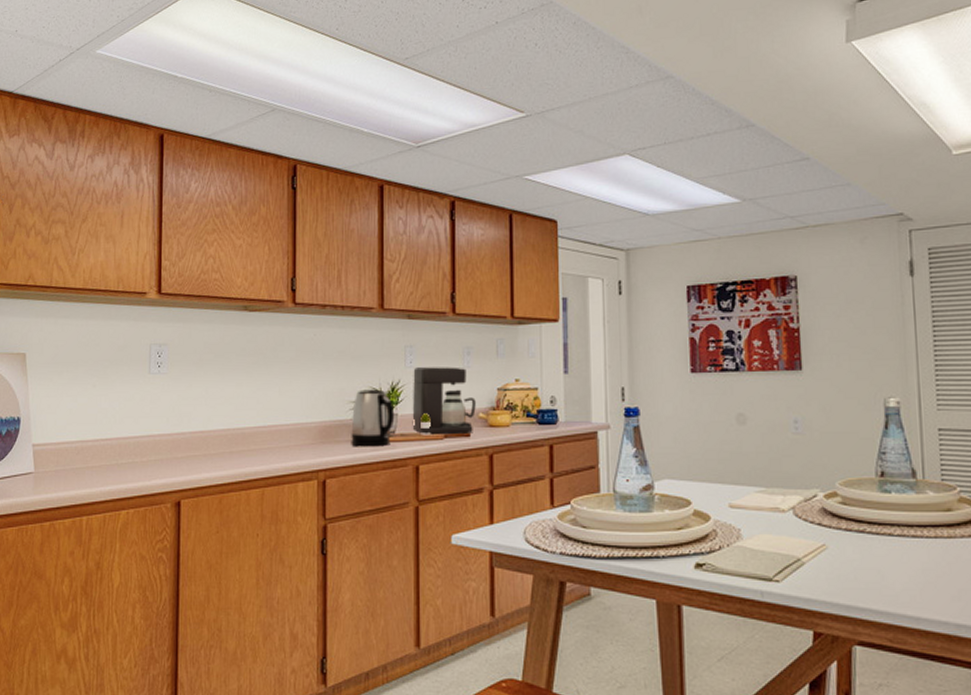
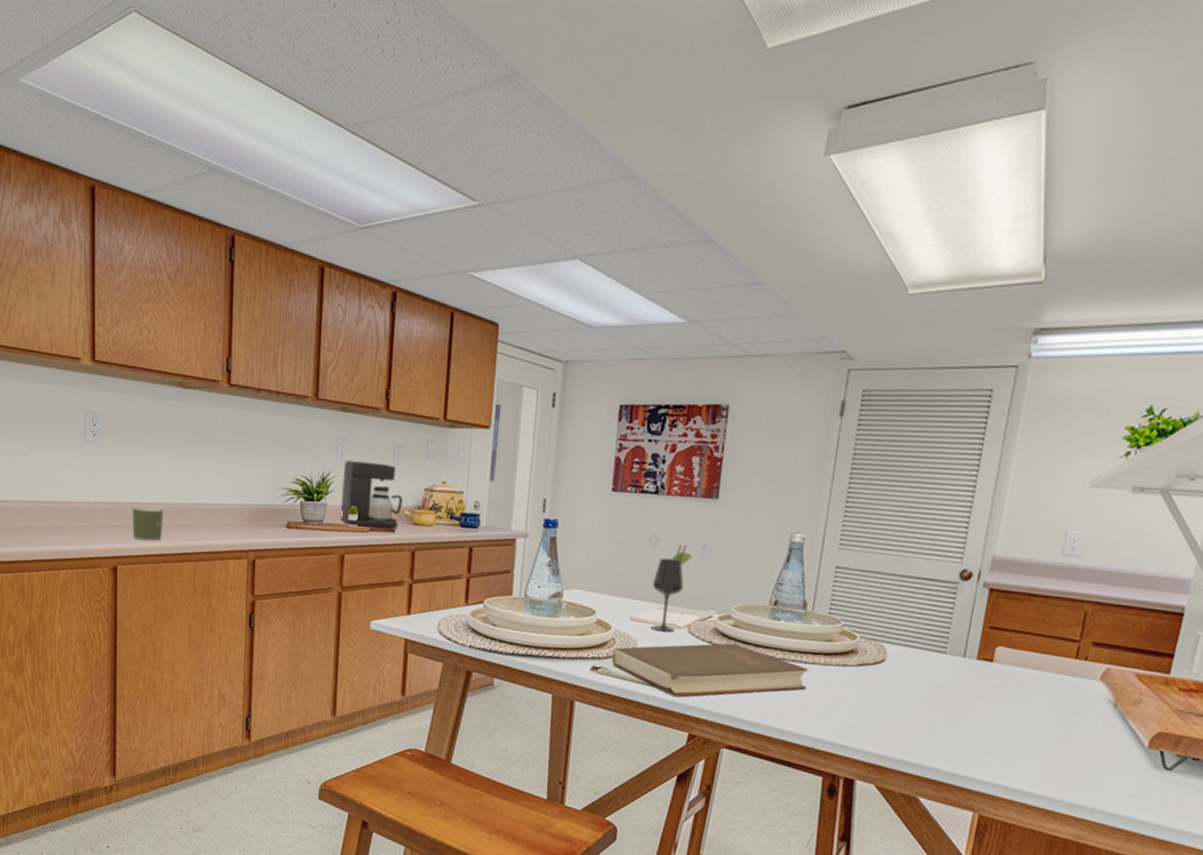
mug: none [197,434,229,471] -> present [132,507,164,542]
kettle: present [351,389,395,447] -> none [280,477,324,534]
book: none [716,523,935,590] -> present [612,643,808,698]
wine glass: none [748,420,785,517] -> present [651,544,693,633]

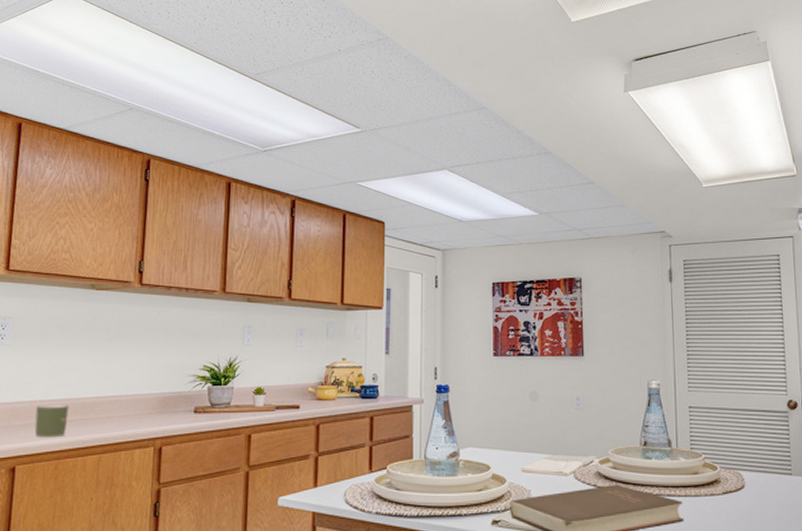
coffee maker: present [340,461,403,529] -> none [246,346,306,406]
wine glass: present [651,544,693,633] -> none [538,397,569,480]

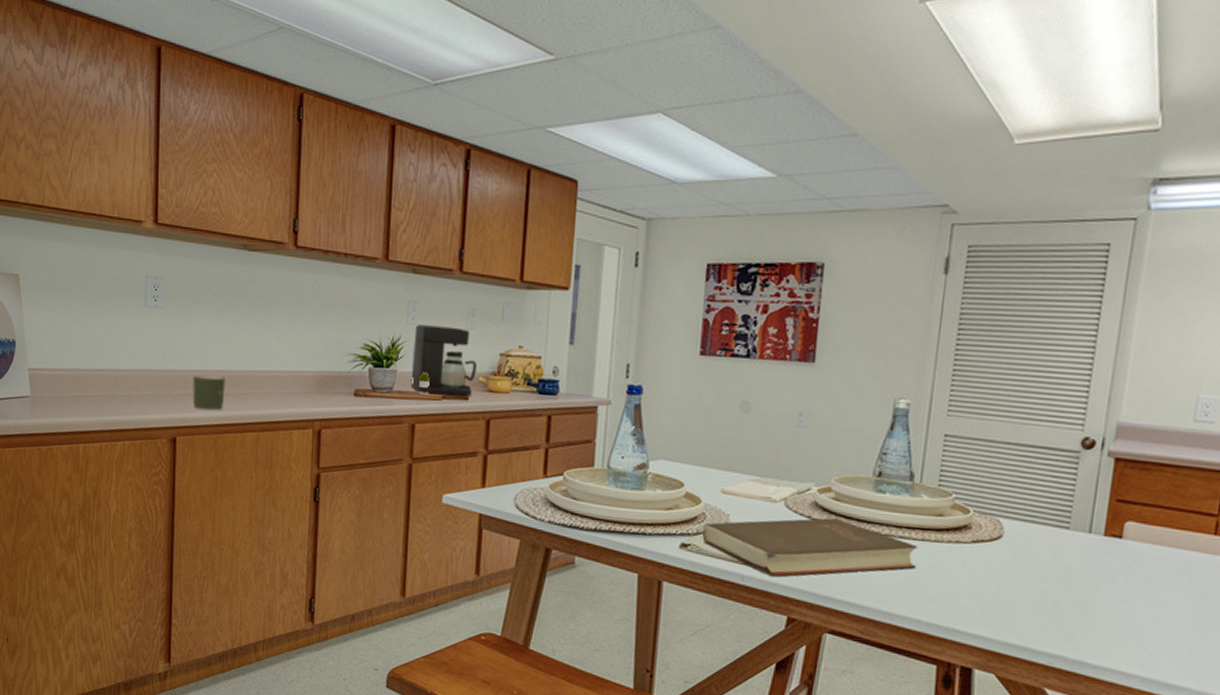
coffee maker: none [246,346,306,406] -> present [410,325,477,397]

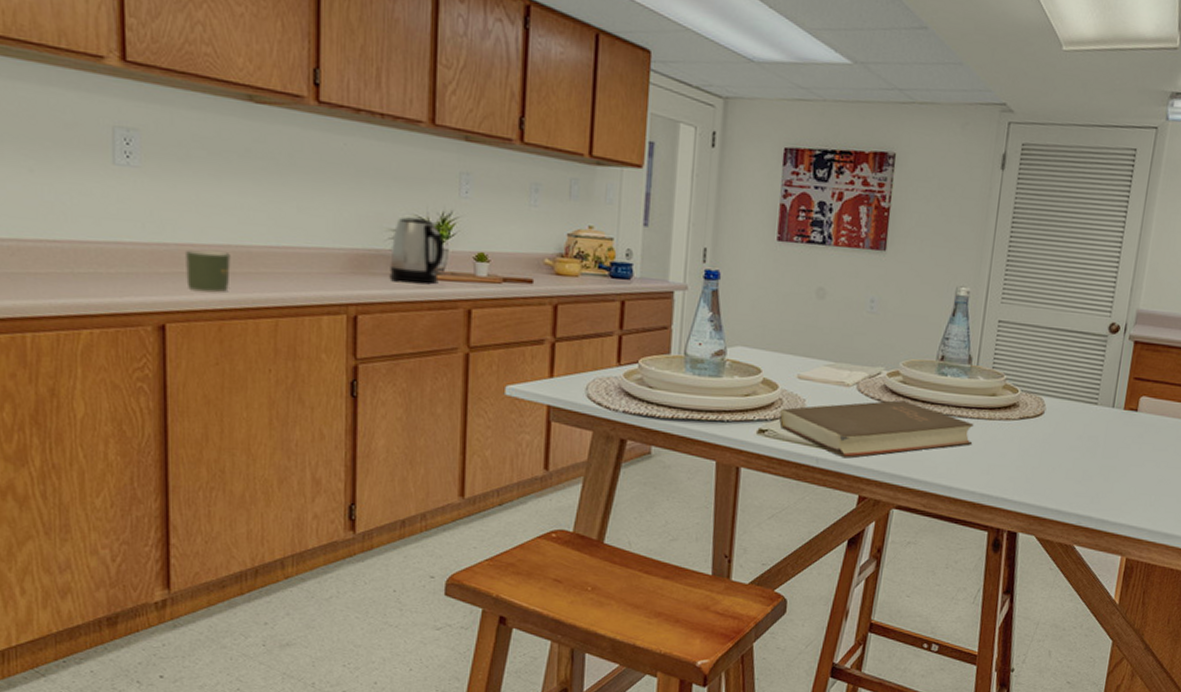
kettle: none [348,342,394,402] -> present [389,217,445,285]
coffee maker: present [410,325,477,397] -> none [465,199,542,280]

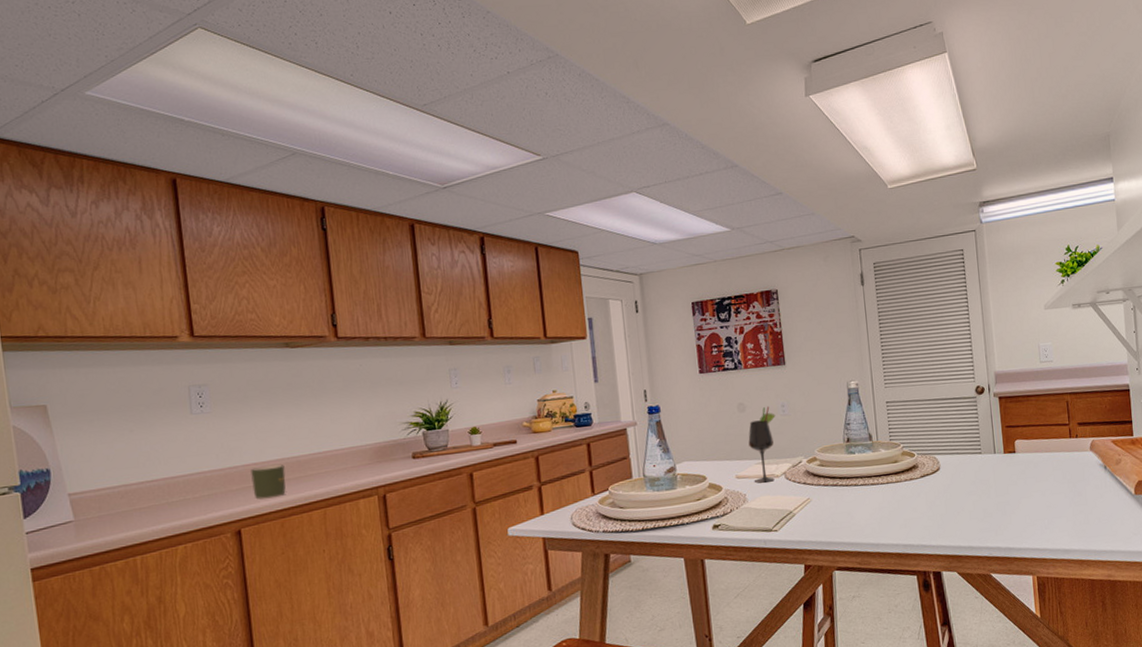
kettle: present [389,217,445,285] -> none [405,409,446,463]
book: present [779,400,974,459] -> none [728,480,888,536]
wine glass: none [820,297,861,391] -> present [748,406,776,483]

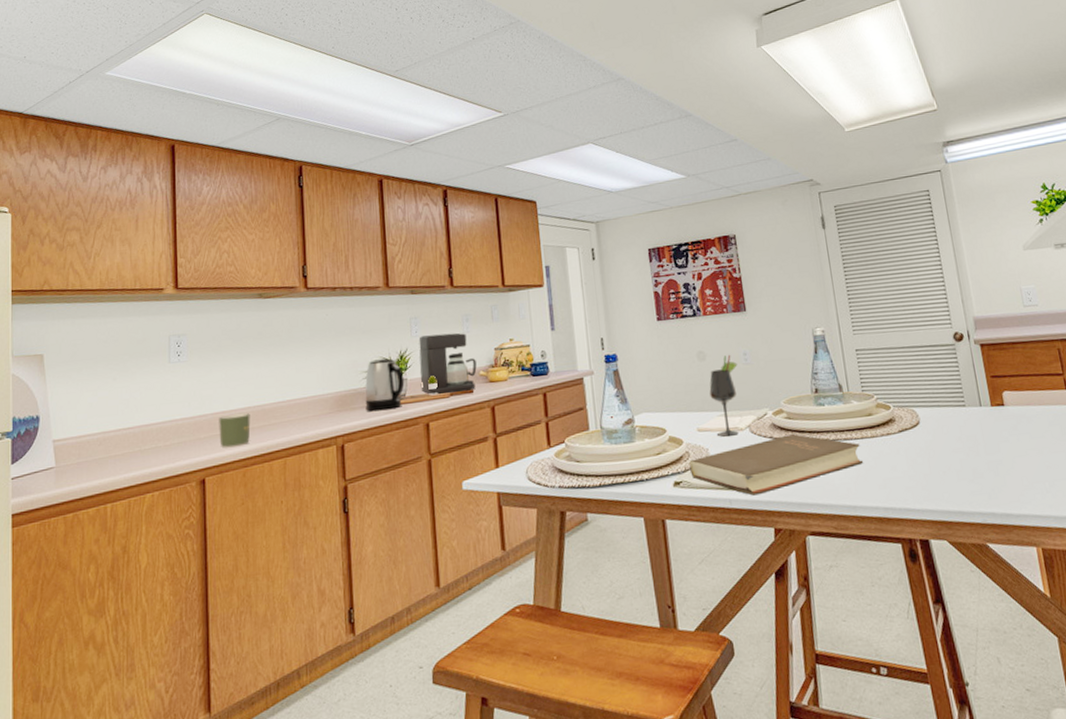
kettle: none [405,409,446,463] -> present [365,358,405,412]
coffee maker: none [459,384,520,445] -> present [419,333,477,395]
book: none [728,480,888,536] -> present [689,434,864,496]

